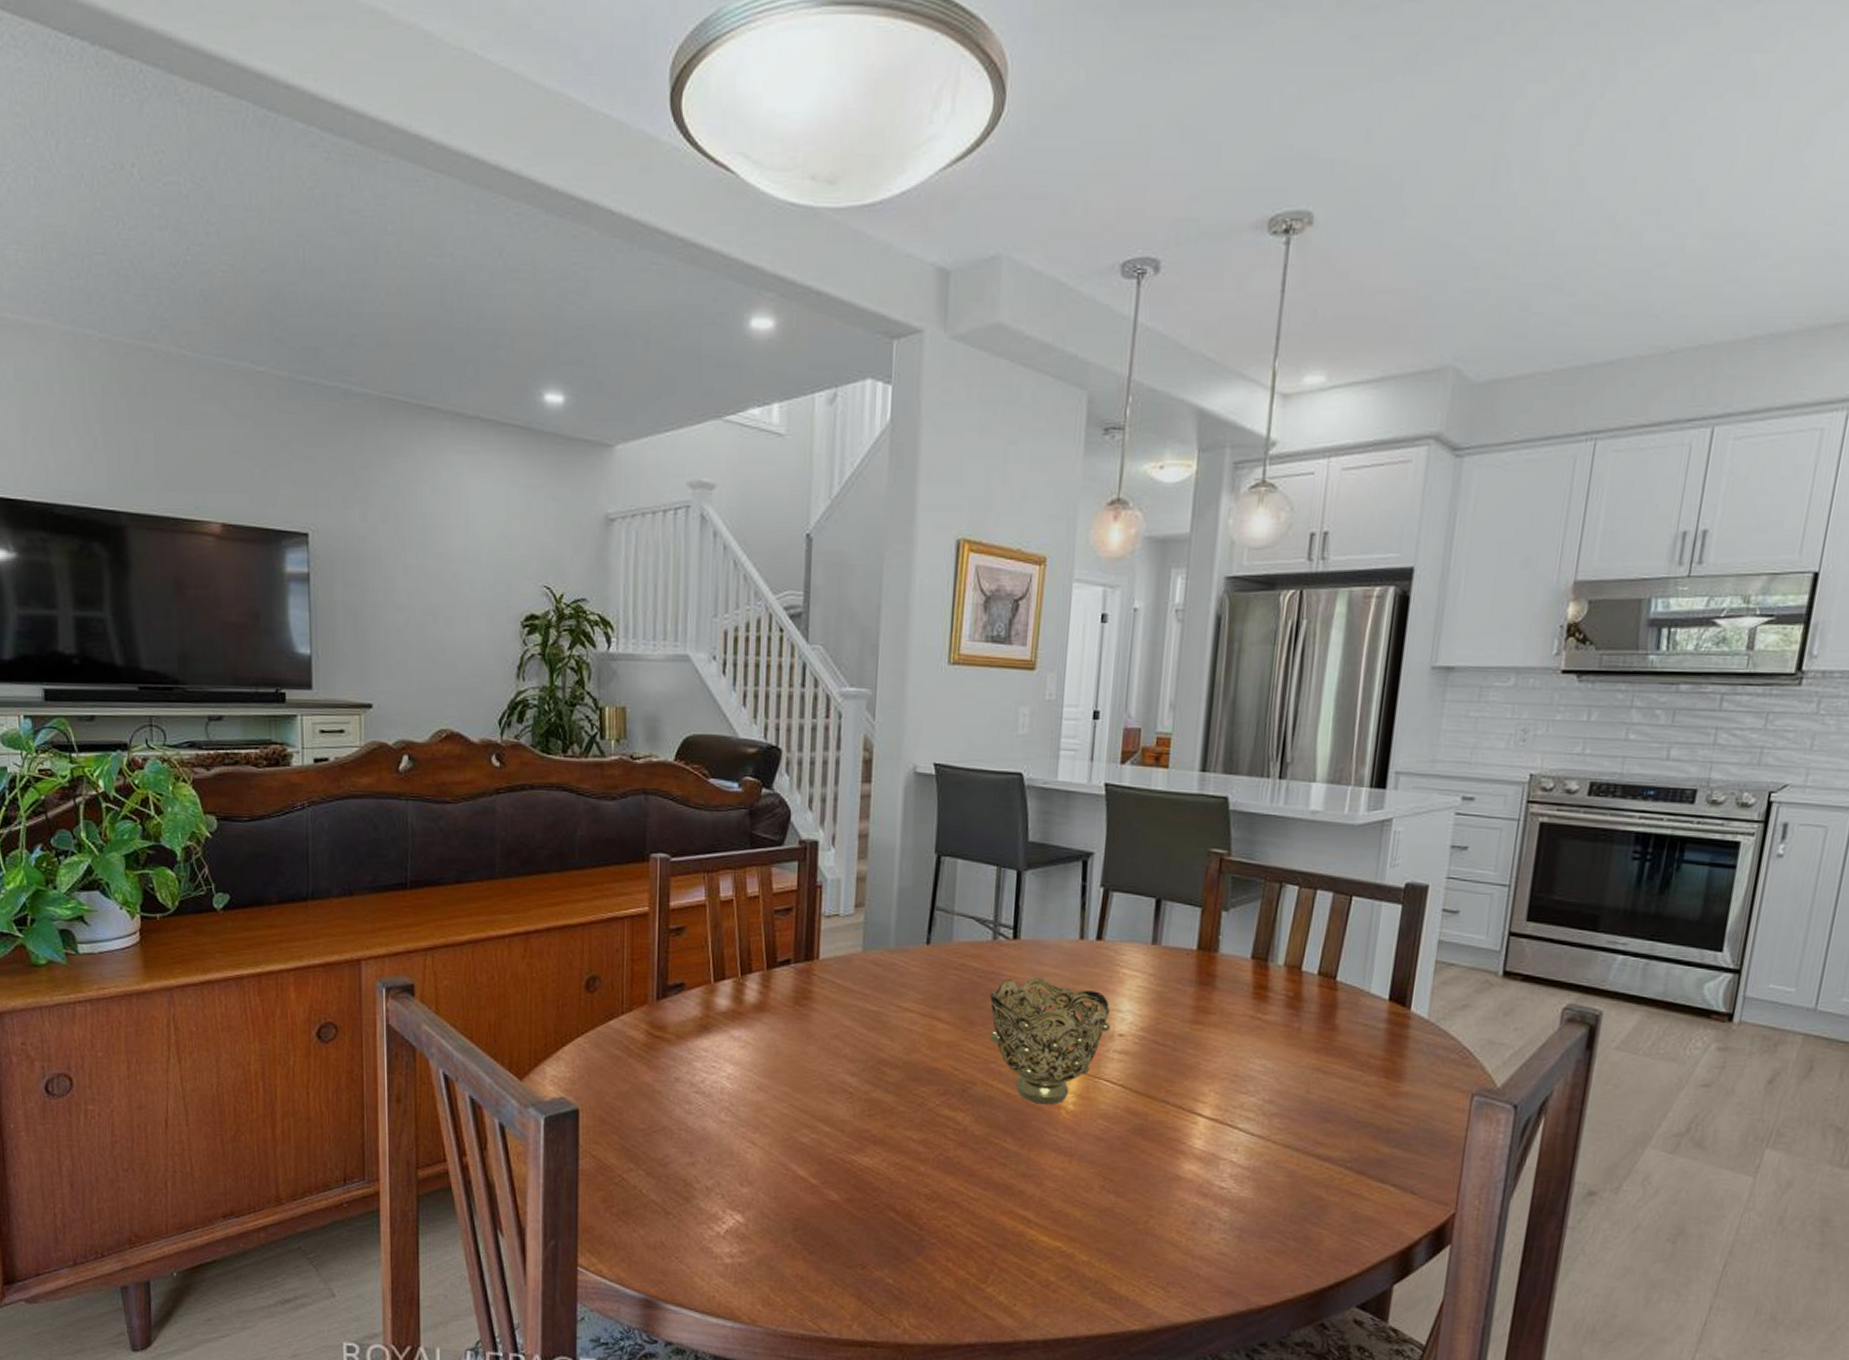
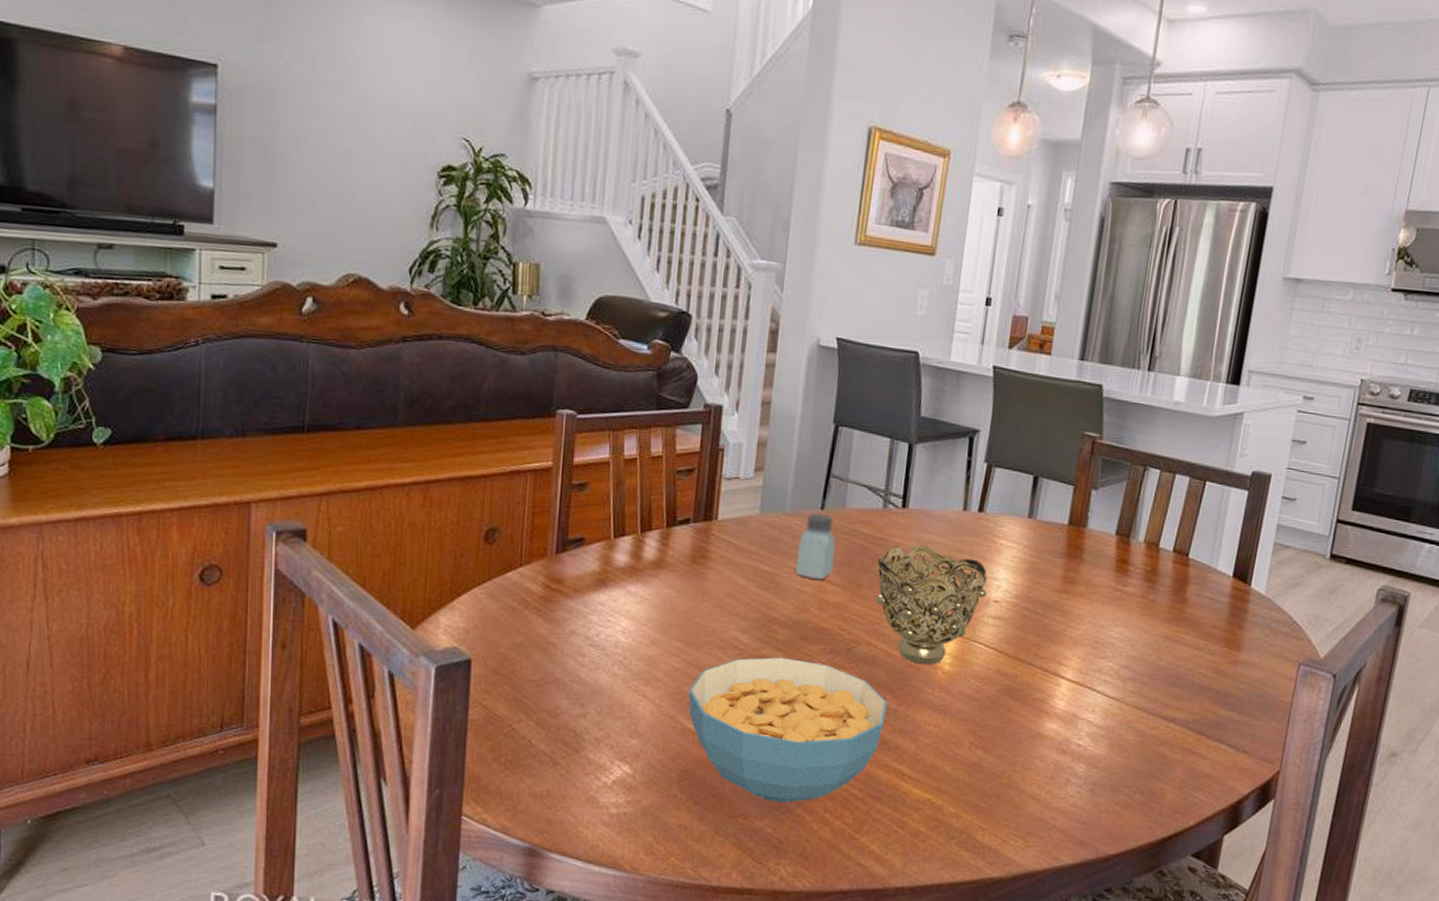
cereal bowl: none [798,1099,1008,1252] -> present [688,656,887,803]
saltshaker: none [903,947,945,1019] -> present [796,512,836,580]

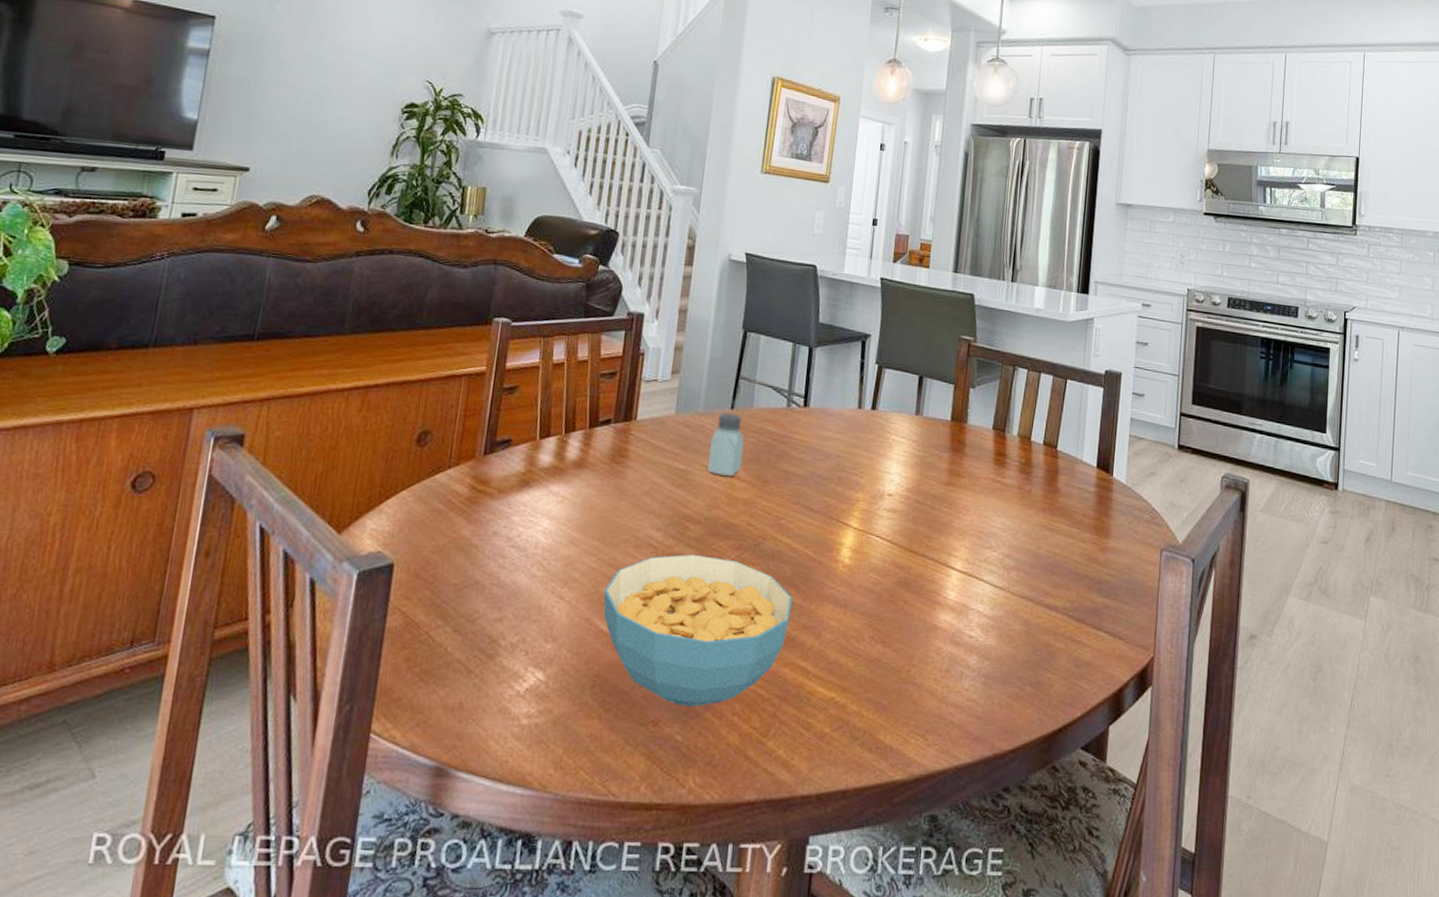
decorative bowl: present [875,545,987,665] -> none [780,441,881,559]

